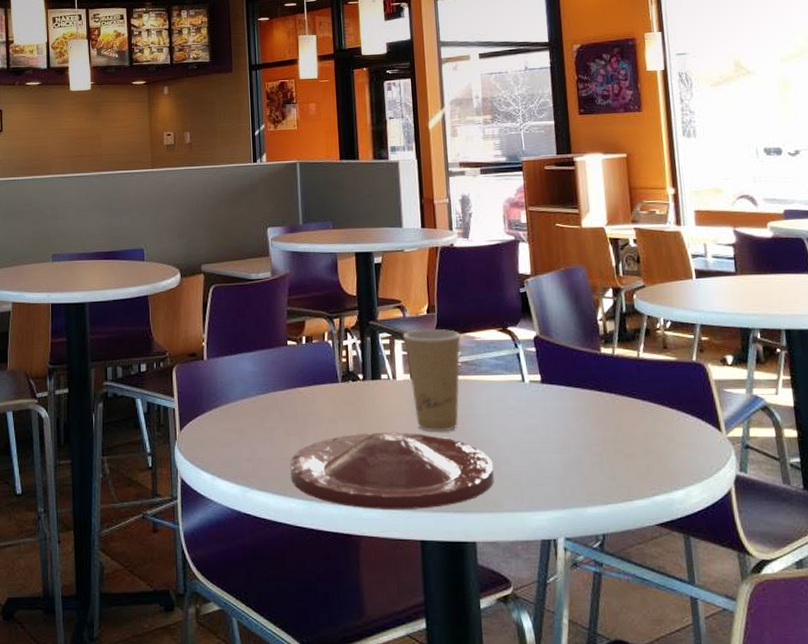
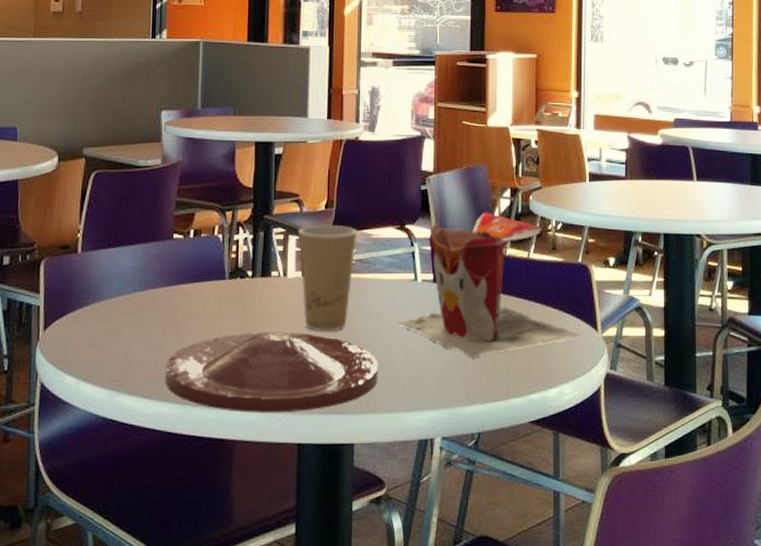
paper bag: none [509,312,703,458] -> present [398,212,580,358]

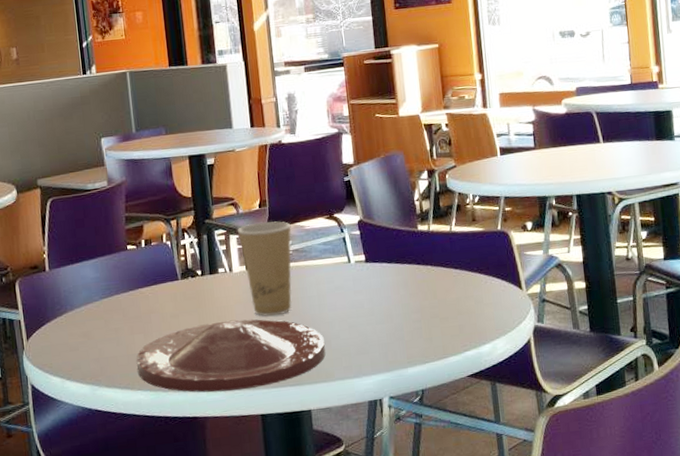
paper bag: present [398,212,580,358] -> none [337,194,507,325]

